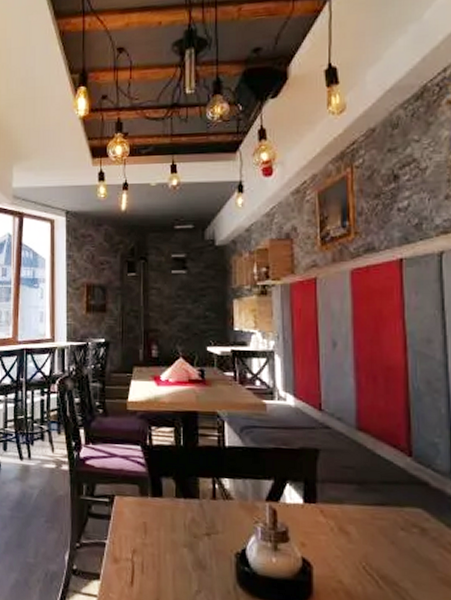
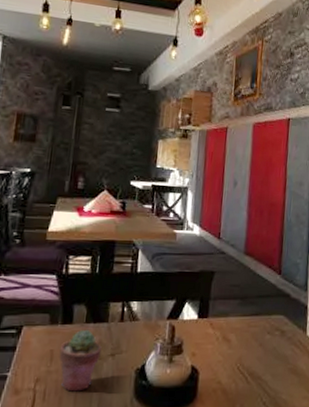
potted succulent: none [152,504,195,569] -> present [59,329,102,392]

